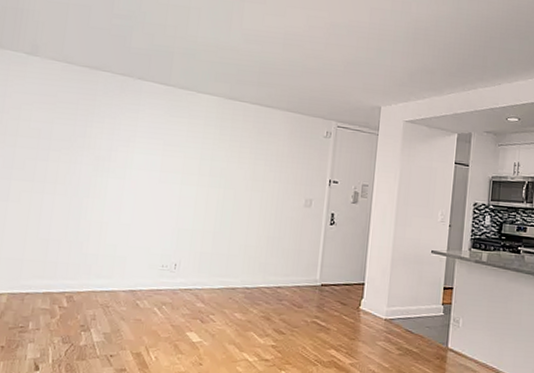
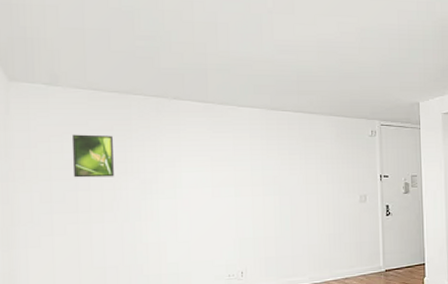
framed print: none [35,104,77,150] -> present [71,134,114,178]

